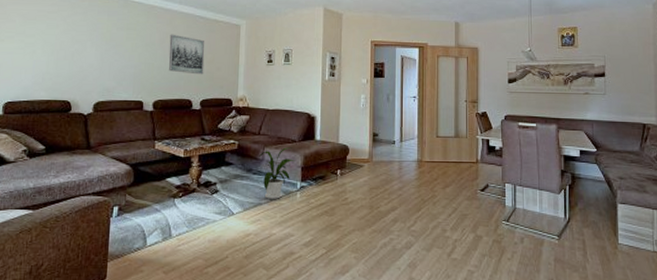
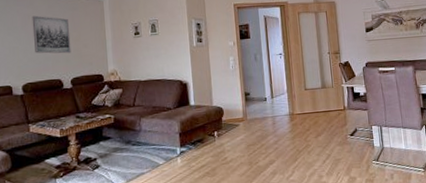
house plant: present [259,147,296,199] -> none [136,115,173,168]

